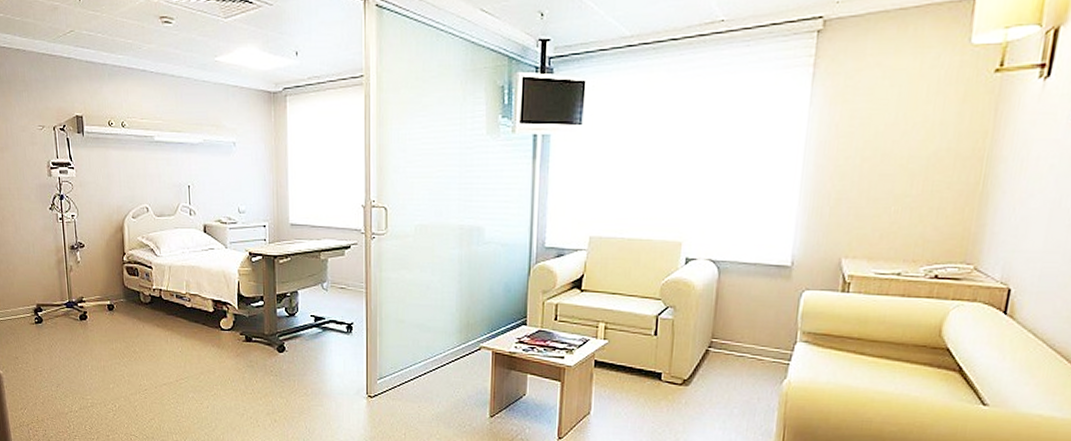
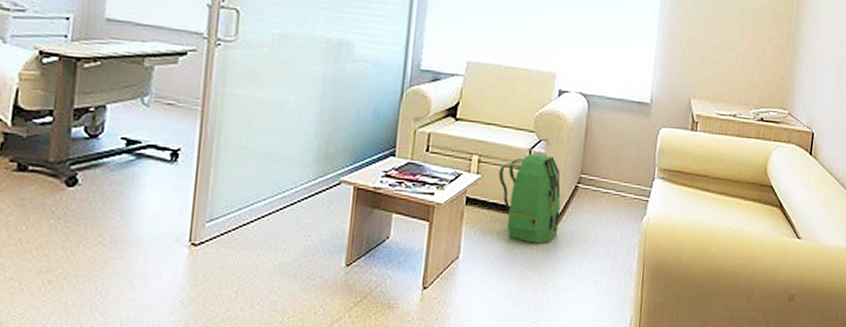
backpack: none [625,318,691,403] -> present [498,152,561,244]

